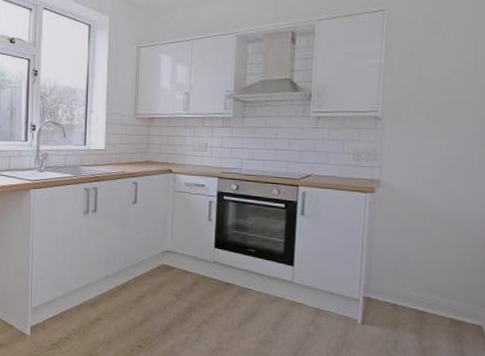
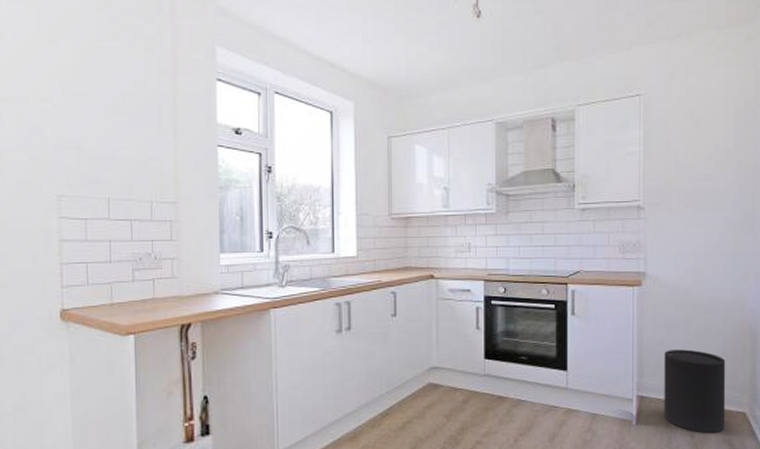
trash can: none [391,256,463,343] -> present [664,349,726,434]

